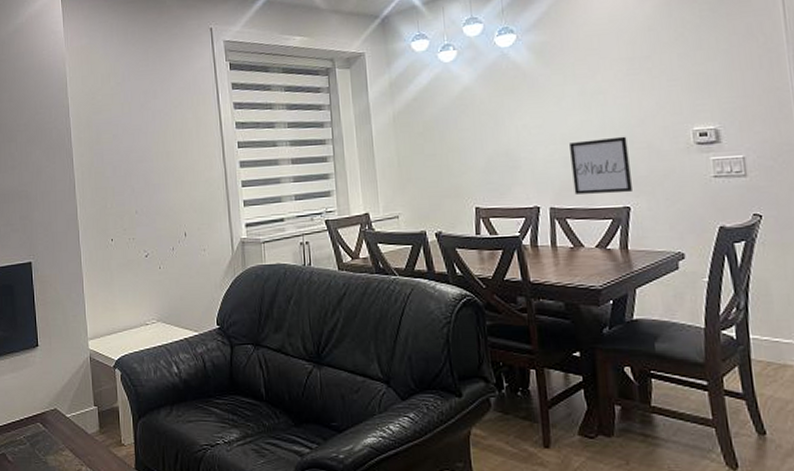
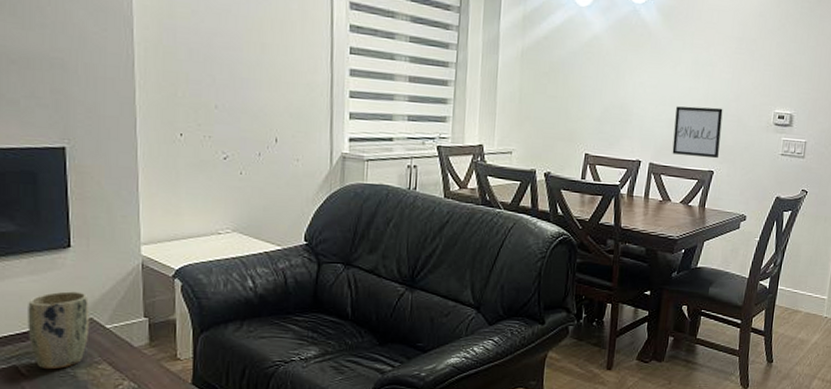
plant pot: none [11,385,55,457] -> present [27,291,90,370]

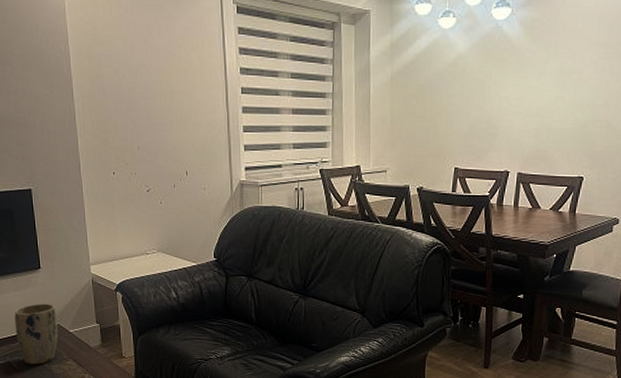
wall art: present [672,106,723,159] -> none [540,114,591,165]

